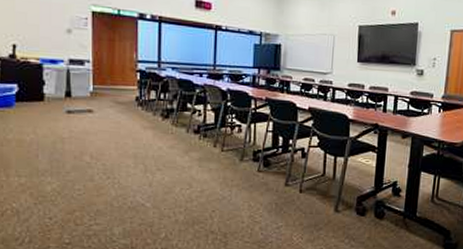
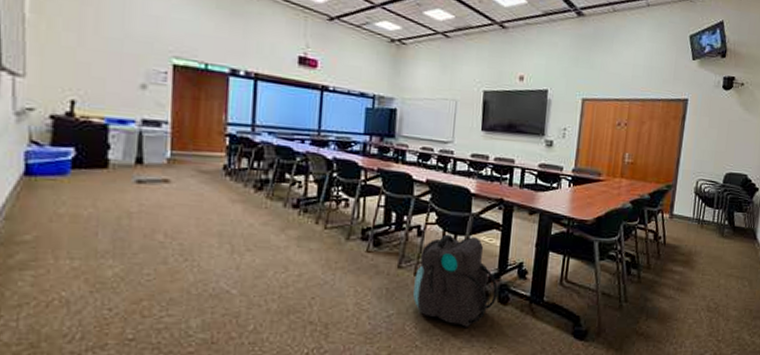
backpack: none [299,156,374,239] -> present [413,234,498,327]

